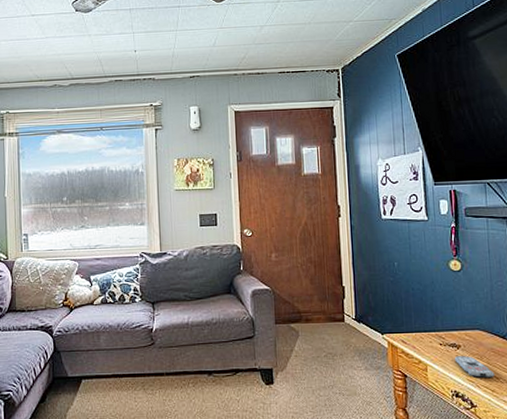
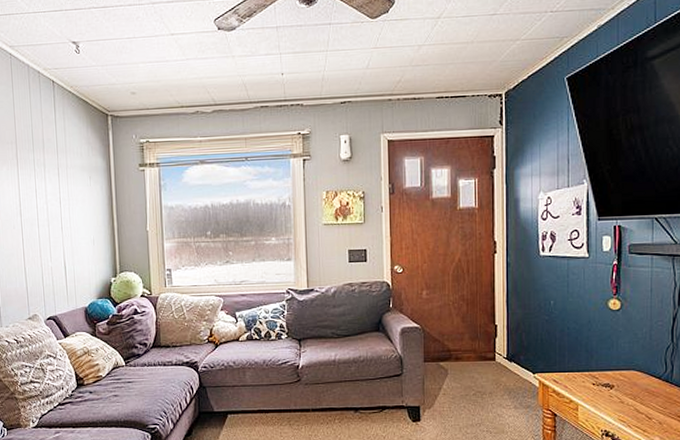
remote control: present [454,356,495,379] -> none [607,396,647,419]

